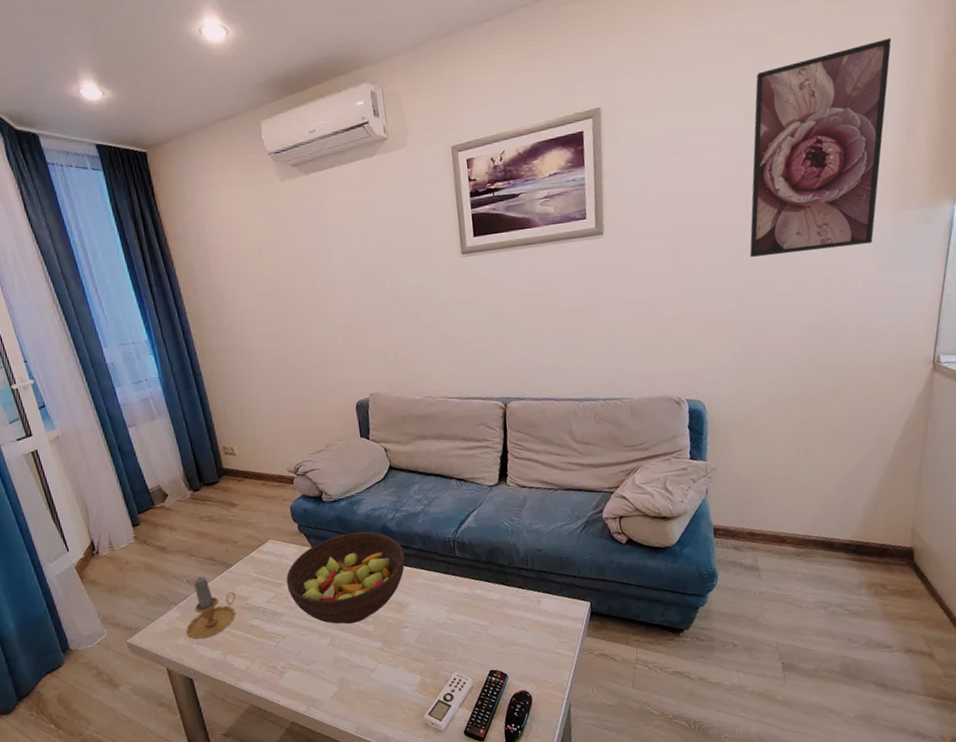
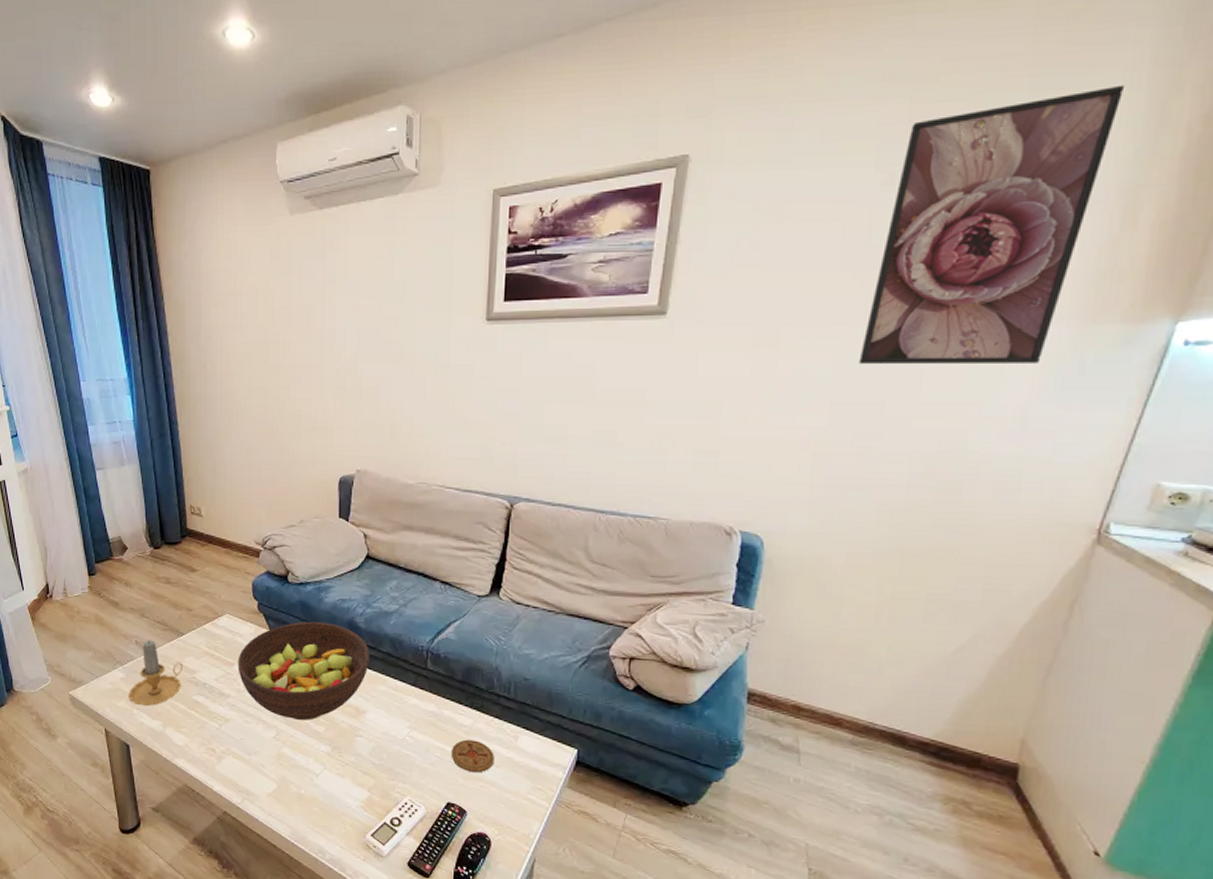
coaster: none [486,611,524,640] -> present [450,739,495,773]

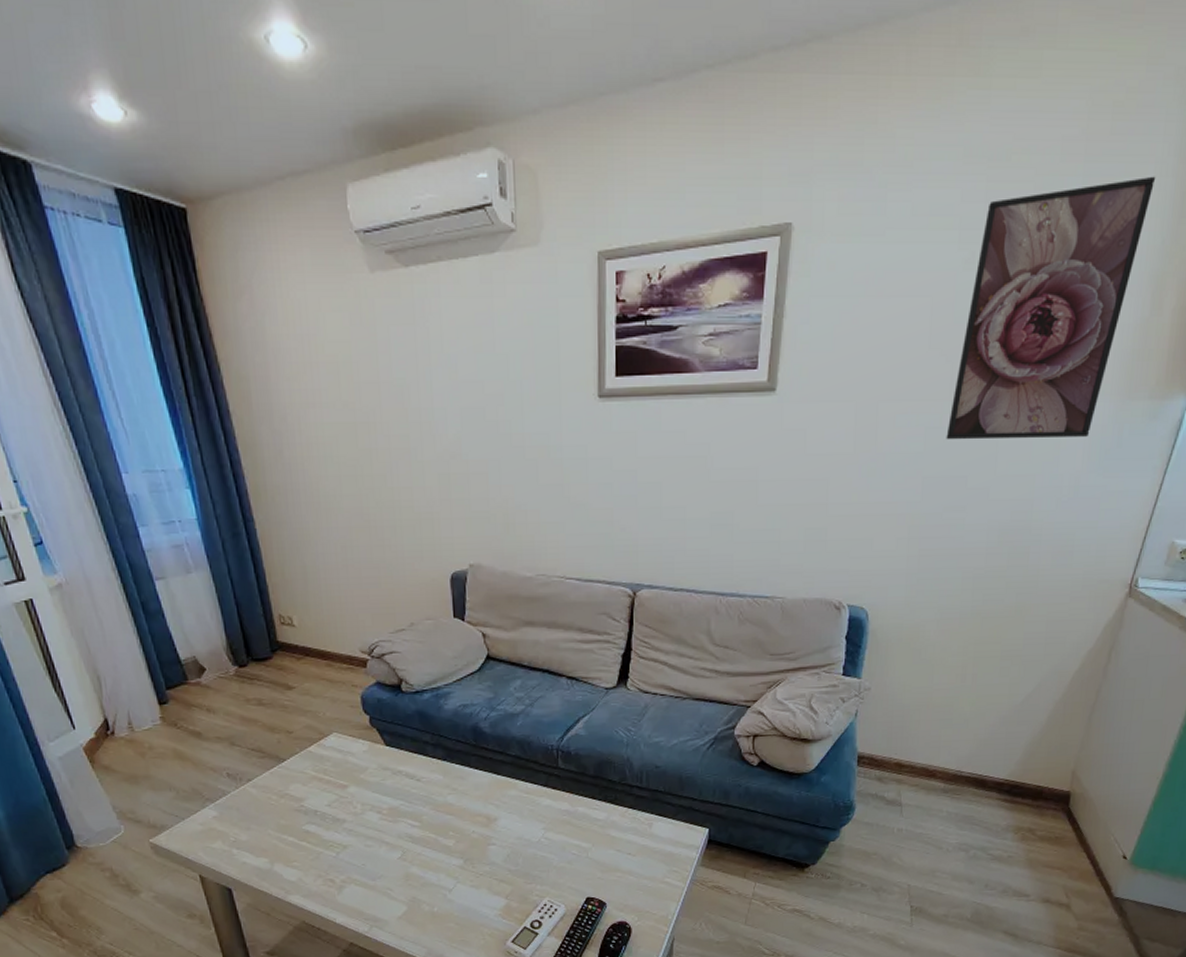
candle: present [128,640,182,707] -> none [223,770,288,844]
fruit bowl: present [238,621,369,720] -> none [351,731,498,837]
coaster: present [450,739,495,773] -> none [587,833,631,865]

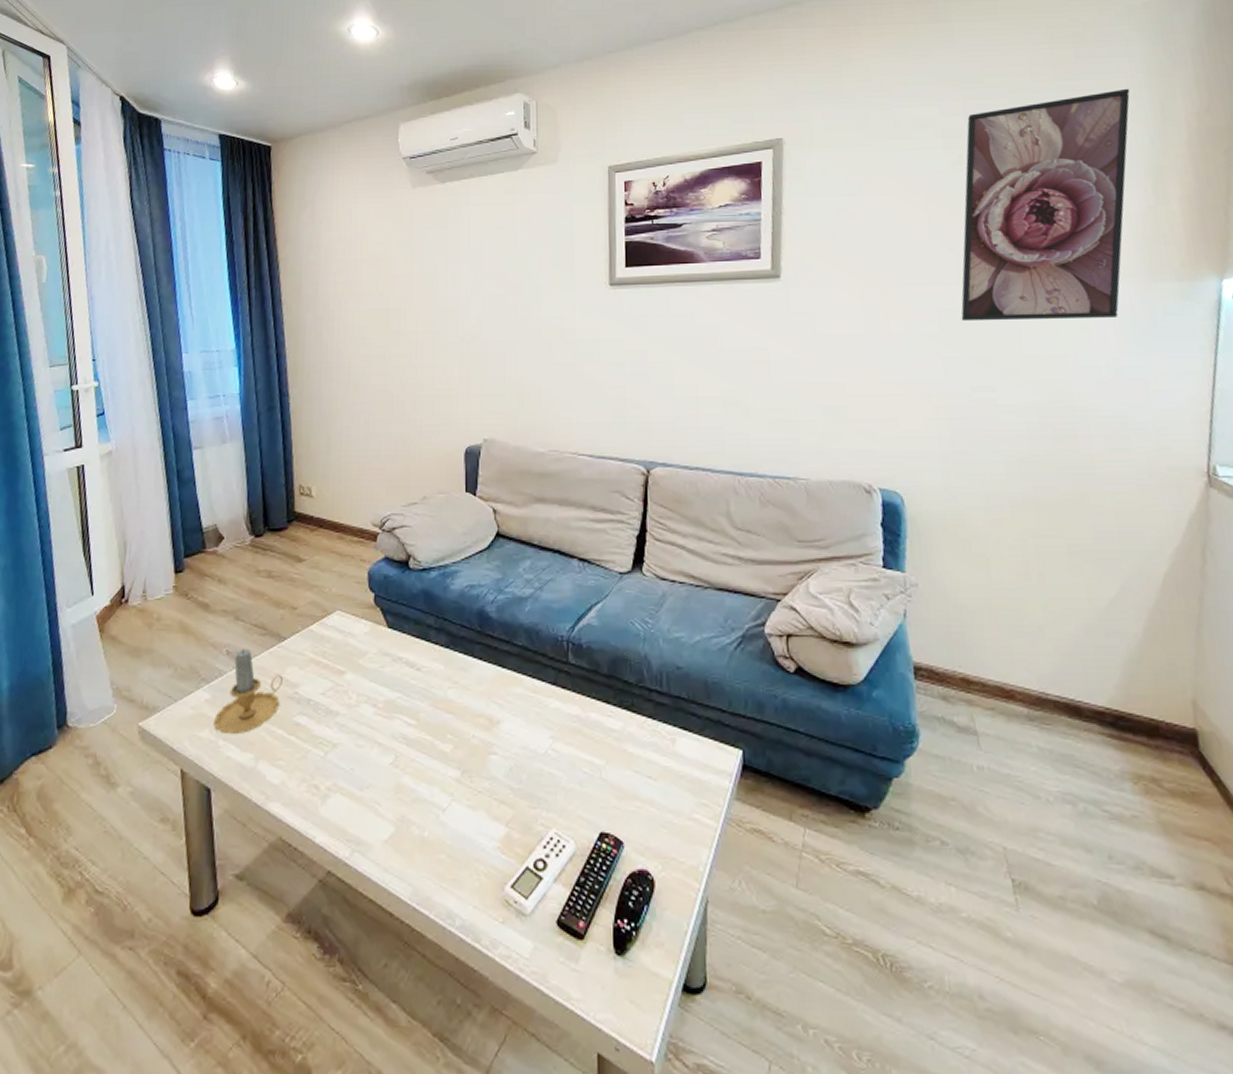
candle: none [223,770,288,844] -> present [213,648,283,735]

